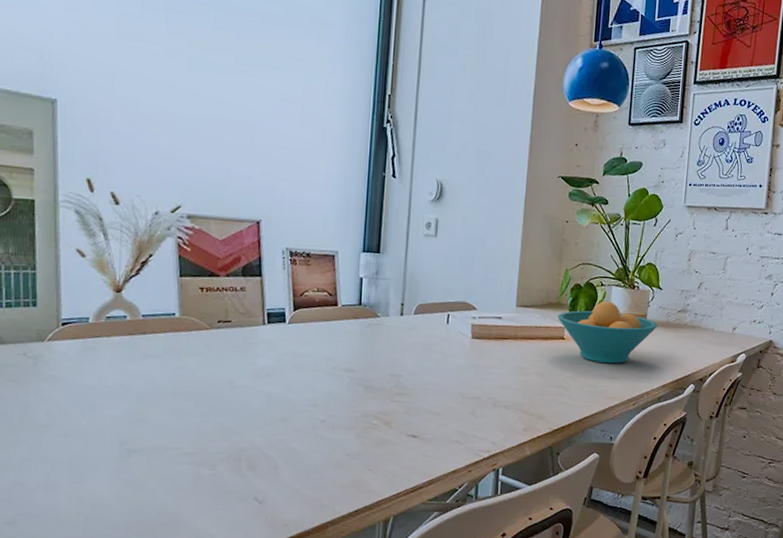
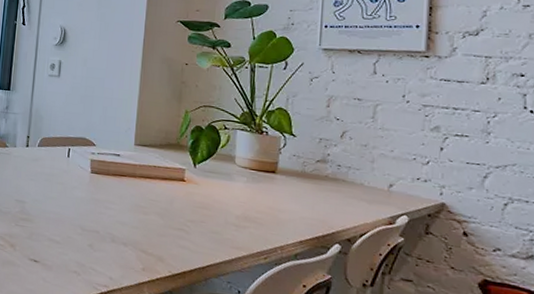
fruit bowl: present [558,301,657,364] -> none [177,145,291,212]

